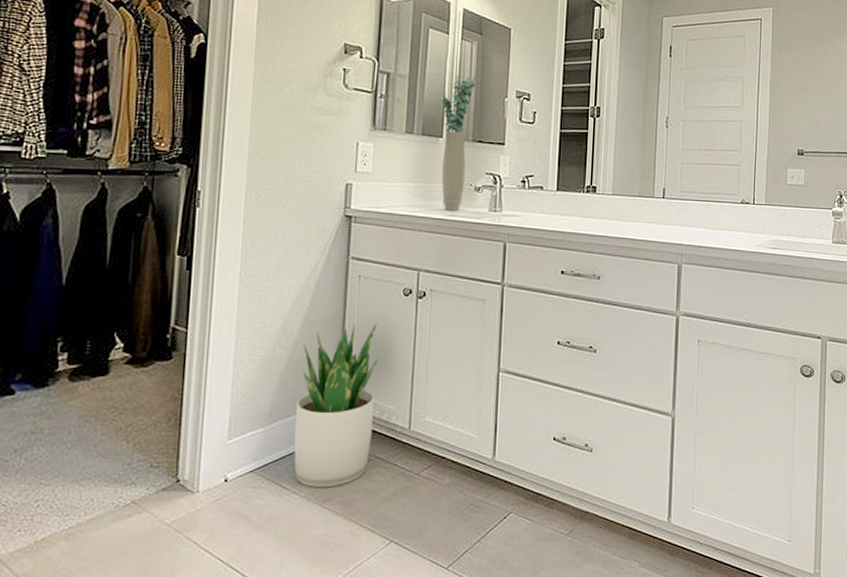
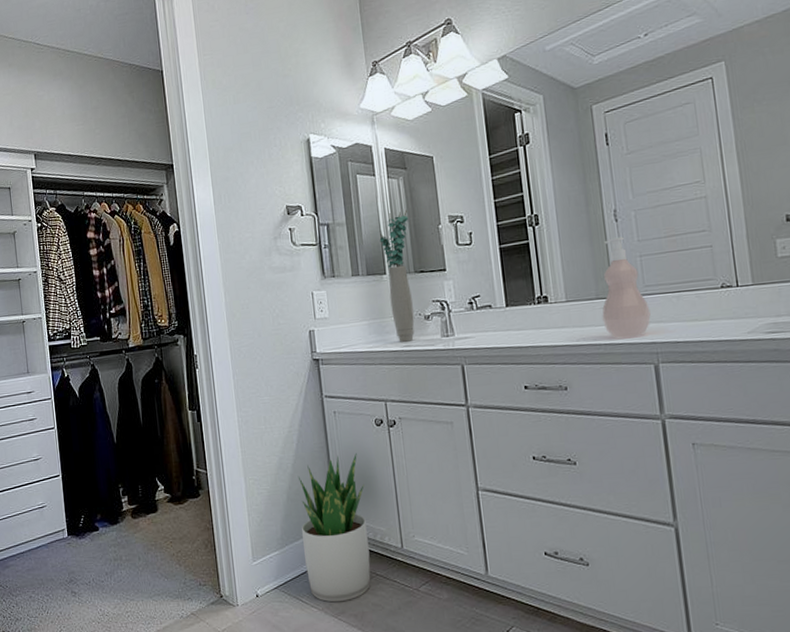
soap bottle: none [641,142,682,238] -> present [602,236,651,340]

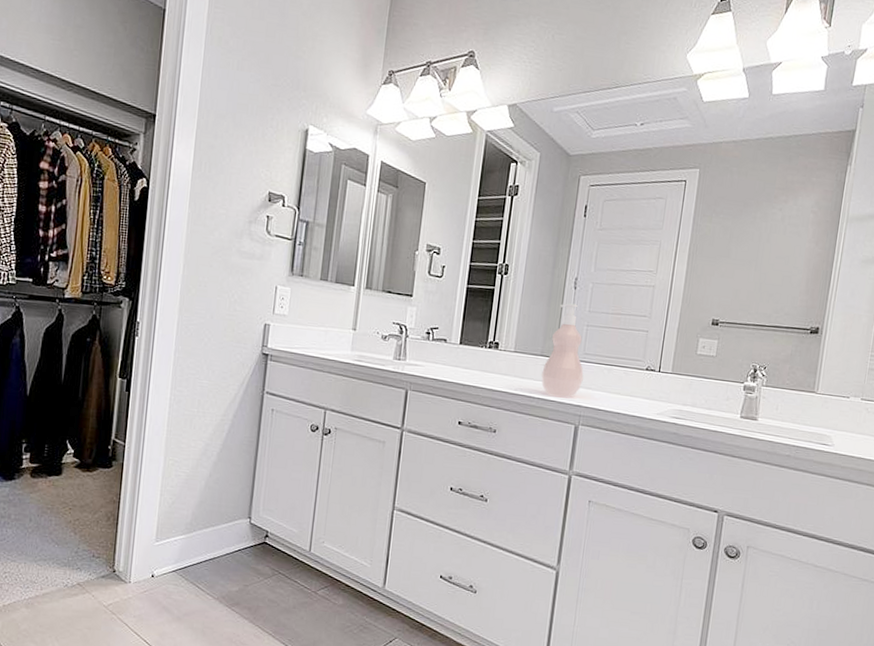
planter: present [297,452,371,603] -> none [209,452,286,594]
vase: present [379,210,415,342] -> none [350,227,389,357]

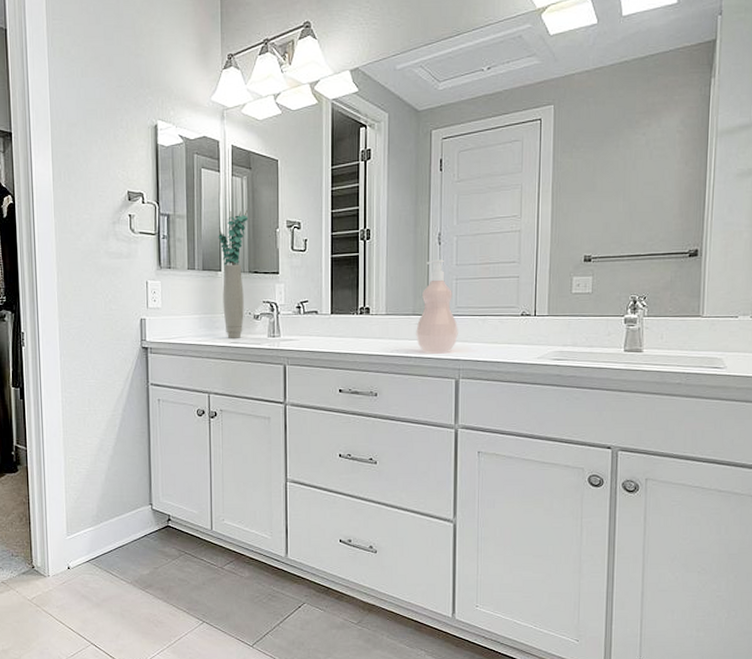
vase: none [350,227,389,357] -> present [218,210,248,338]

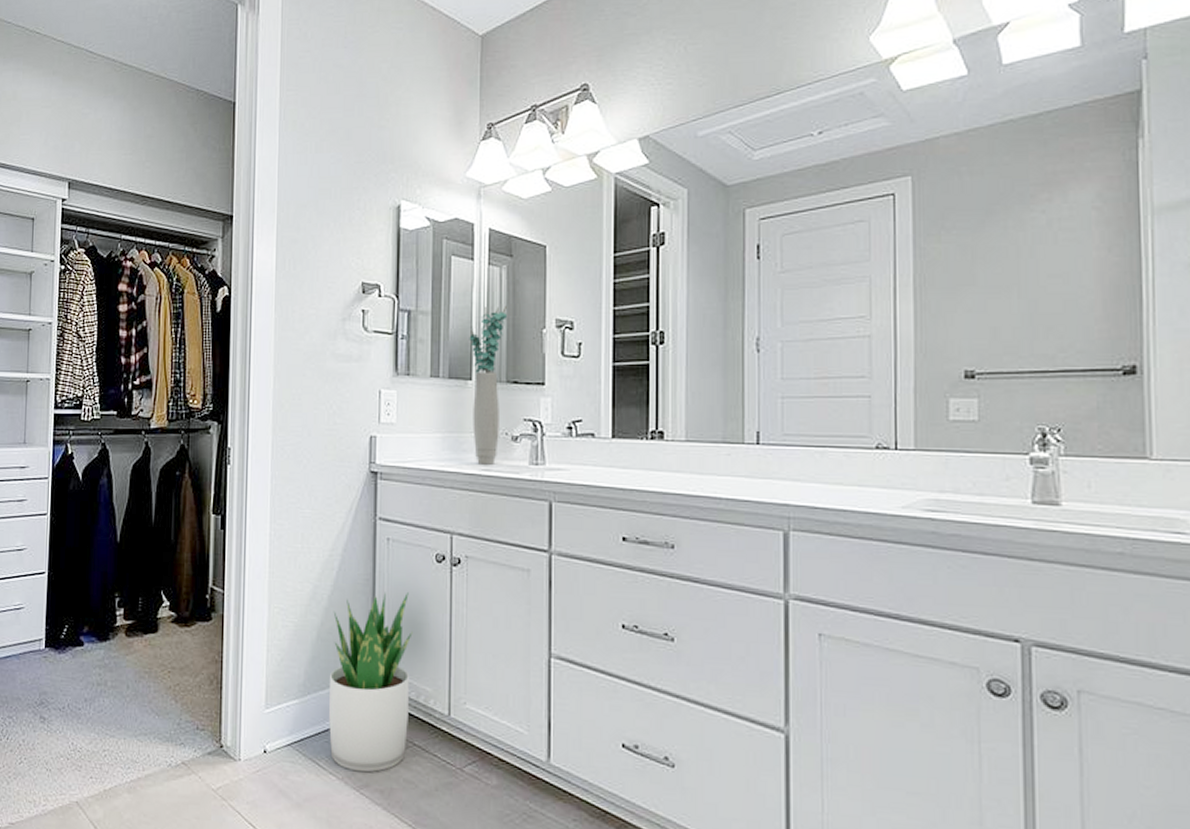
planter: none [117,439,181,577] -> present [329,591,413,773]
soap bottle: present [416,259,458,354] -> none [727,371,786,496]

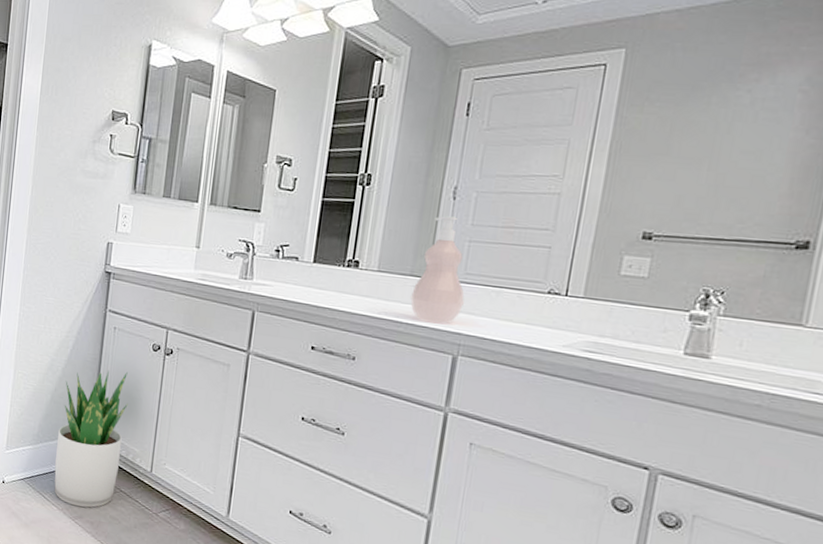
vase: present [469,305,507,465] -> none [193,140,235,276]
soap bottle: none [727,371,786,496] -> present [410,215,465,325]

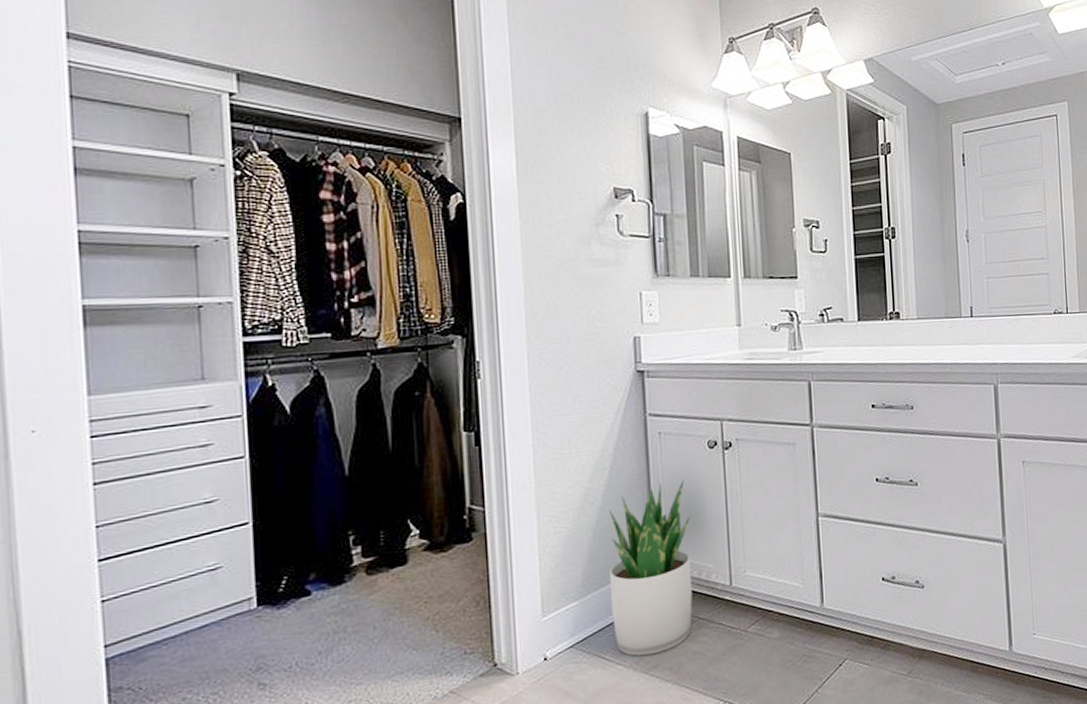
soap bottle: present [410,215,465,325] -> none [950,258,993,359]

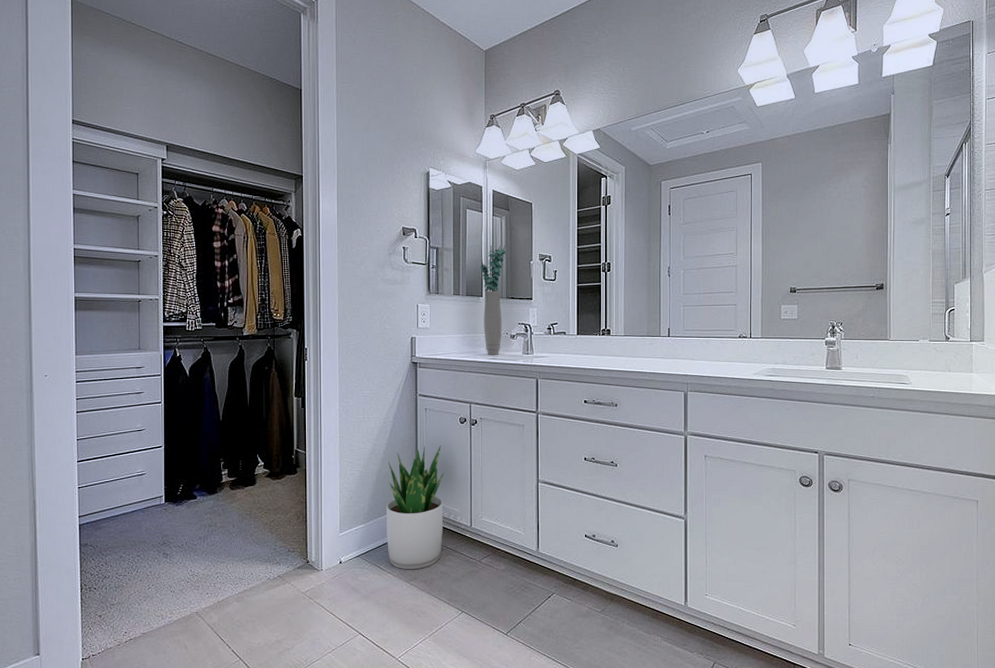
vase: none [725,208,760,354] -> present [480,245,506,355]

